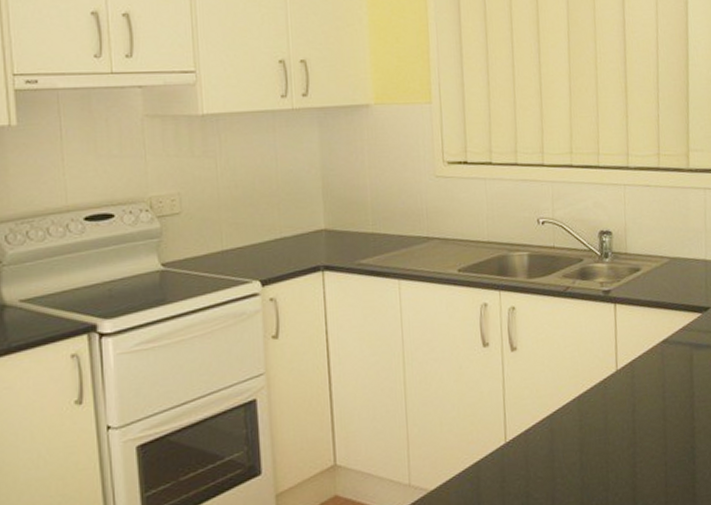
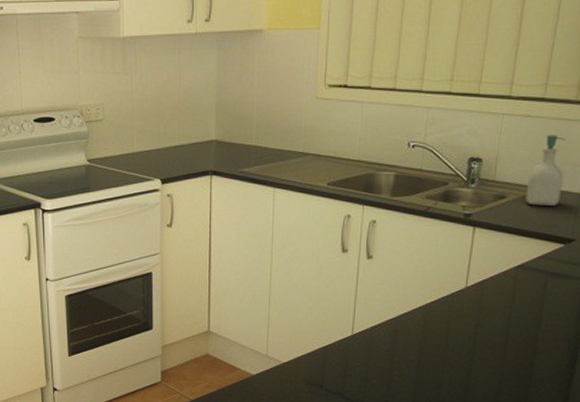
soap bottle: none [657,203,690,276] -> present [525,135,566,206]

